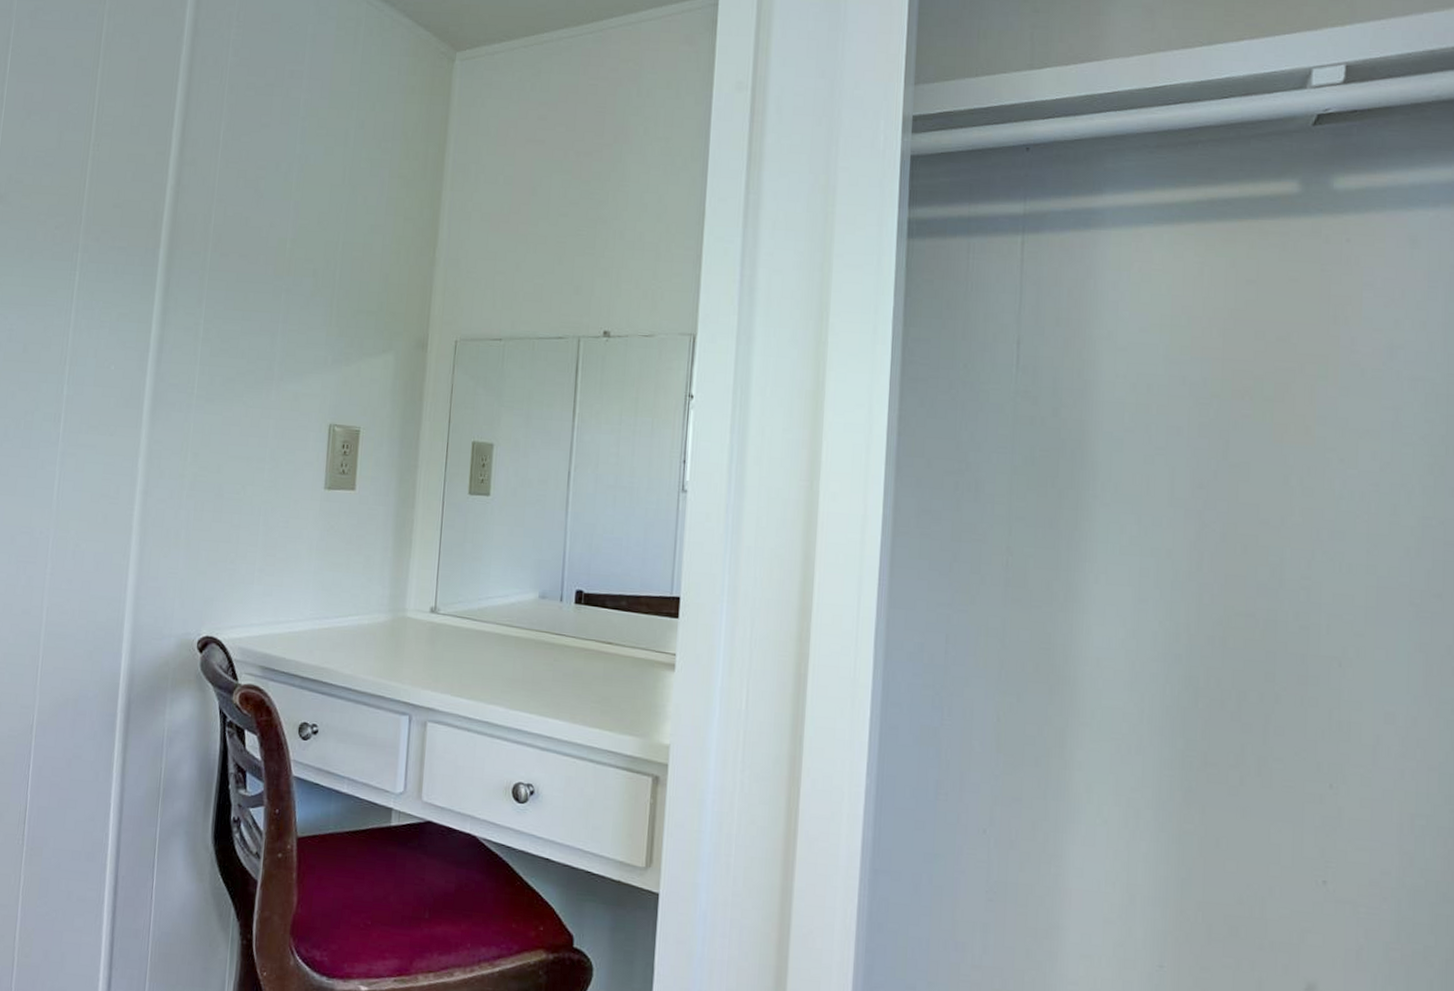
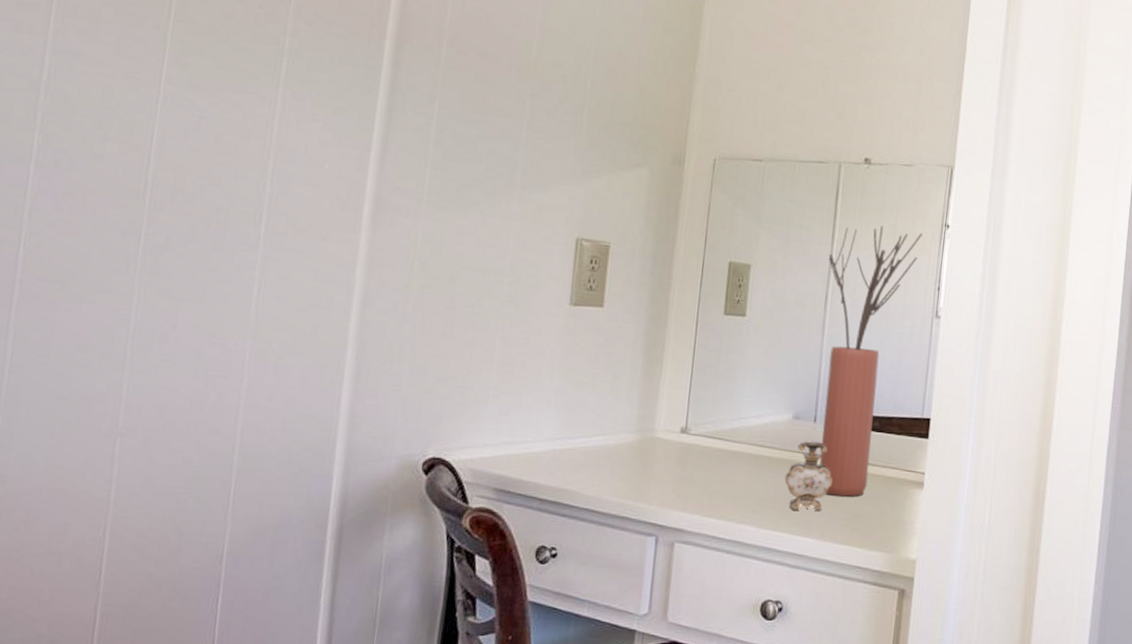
perfume bottle: none [532,620,581,692] -> present [784,440,833,511]
vase: none [567,399,665,678] -> present [820,225,922,497]

